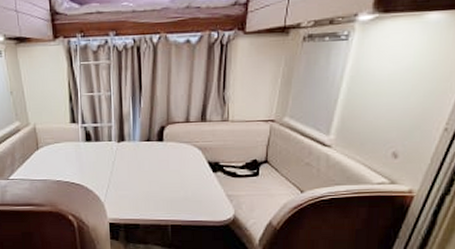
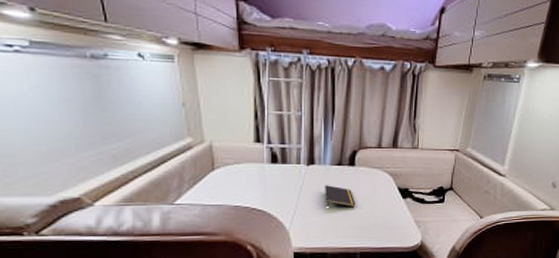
notepad: none [135,160,166,182] -> present [325,185,356,208]

